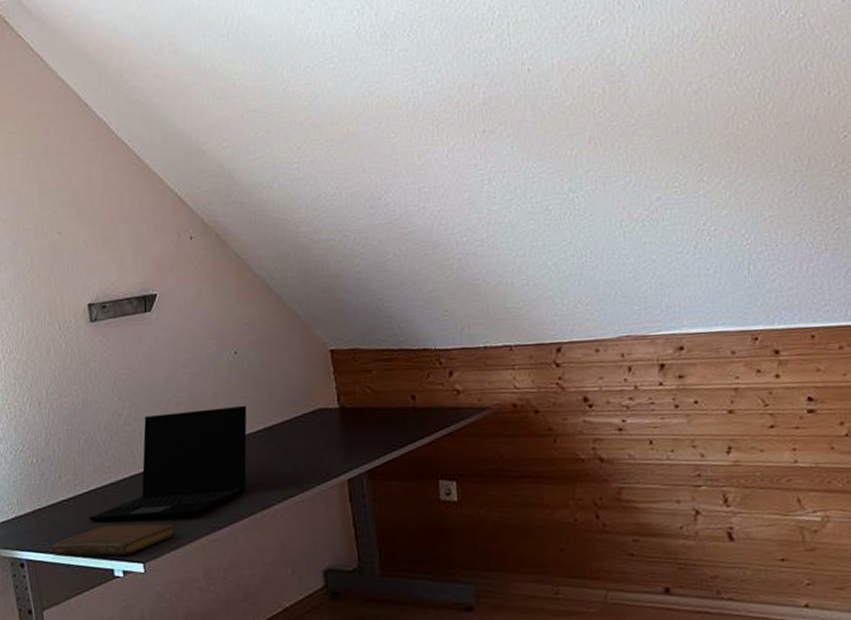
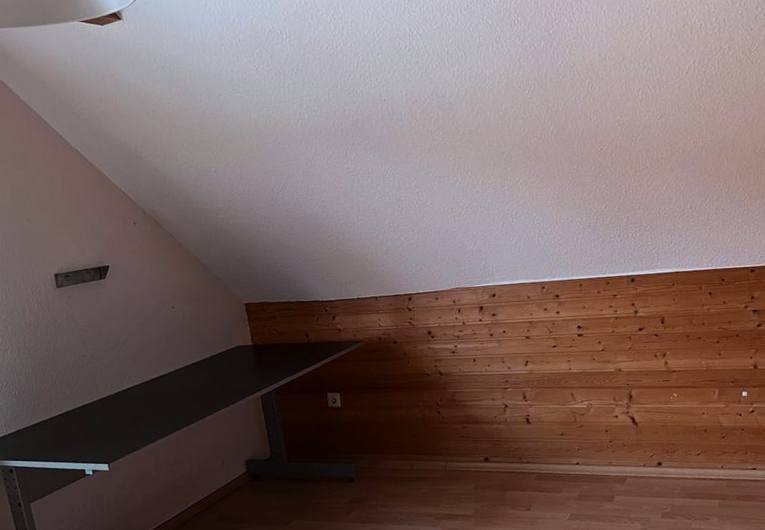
notebook: present [51,524,175,556] -> none [34,434,132,462]
laptop: present [89,405,247,522] -> none [63,345,185,436]

